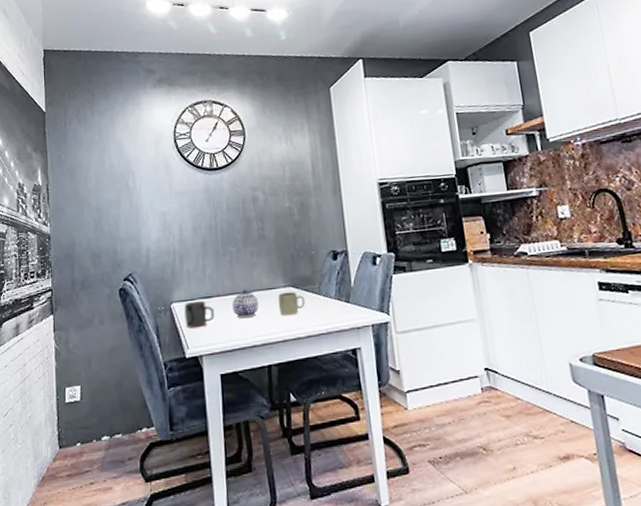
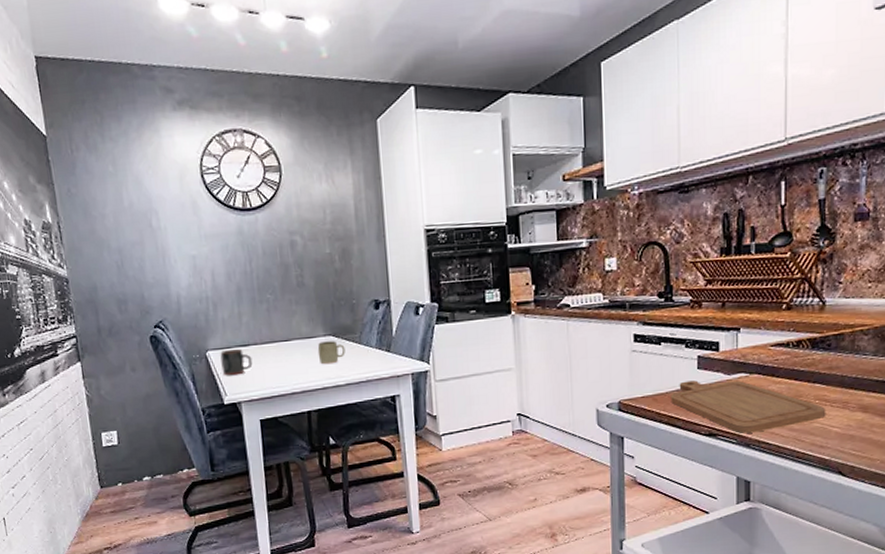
teapot: present [232,289,260,319] -> none [270,337,299,367]

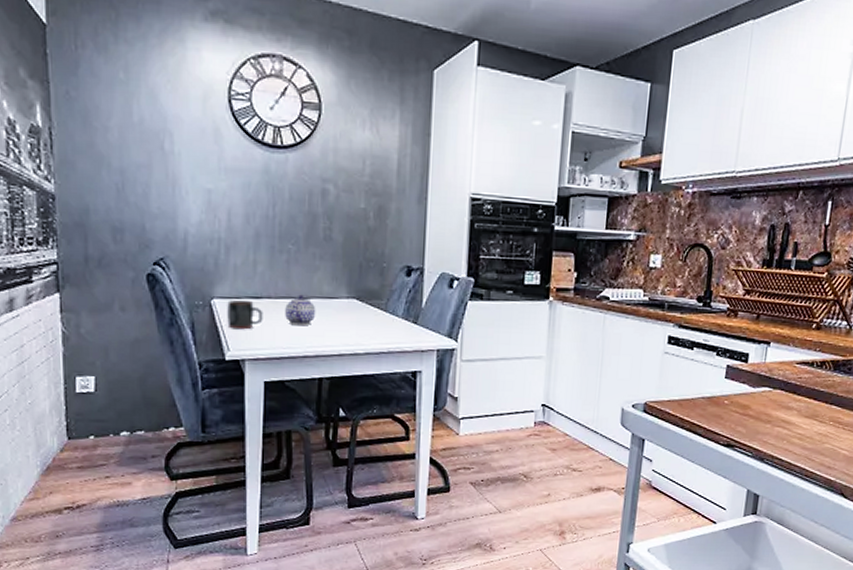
teapot: none [270,337,299,367] -> present [285,294,316,326]
mug: present [317,341,345,365] -> none [338,304,369,330]
chopping board: present [670,380,826,433] -> none [695,389,839,448]

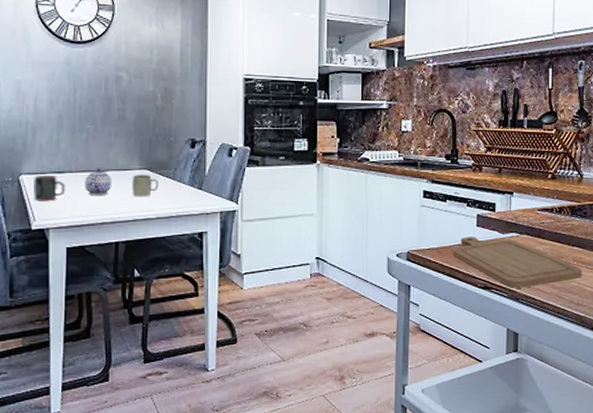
mug: none [338,304,369,330] -> present [131,175,159,197]
chopping board: none [695,389,839,448] -> present [453,237,582,288]

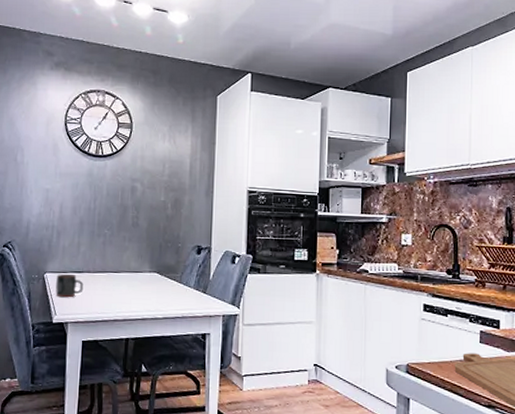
teapot: present [85,168,112,196] -> none [100,269,125,295]
mug: present [131,175,159,197] -> none [142,277,167,298]

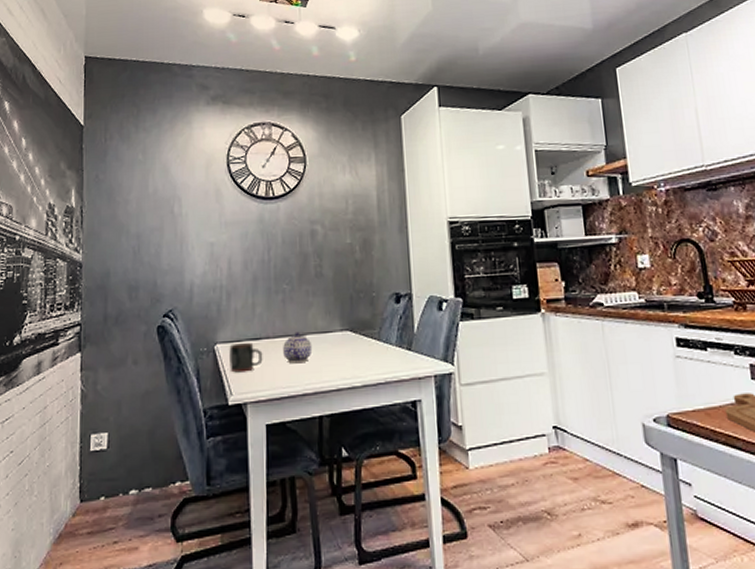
teapot: none [100,269,125,295] -> present [283,331,313,364]

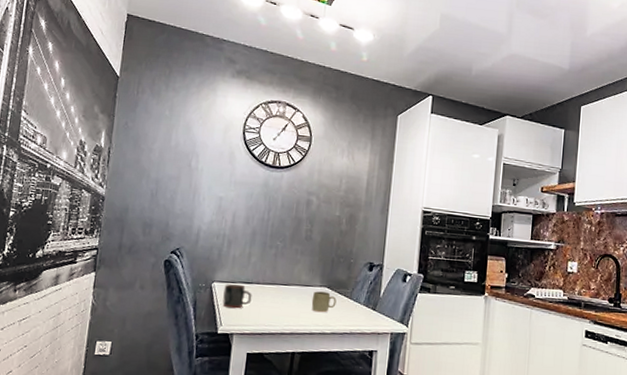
teapot: present [283,331,313,364] -> none [269,282,295,308]
mug: none [333,336,363,363] -> present [311,291,337,313]

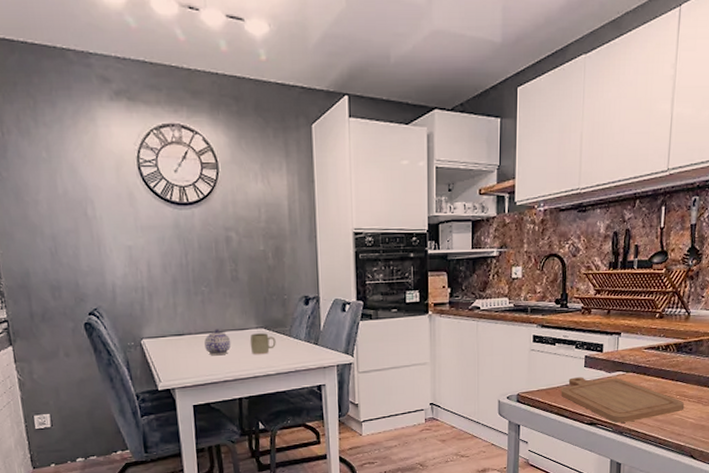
mug: present [222,284,252,308] -> none [155,338,187,362]
teapot: none [269,282,295,308] -> present [204,328,232,356]

